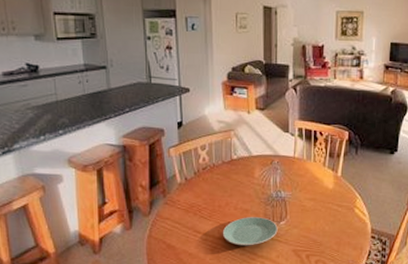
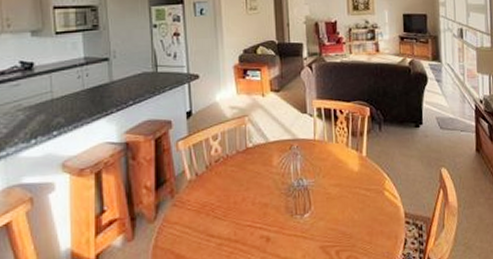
plate: present [222,217,278,246] -> none [239,211,302,248]

